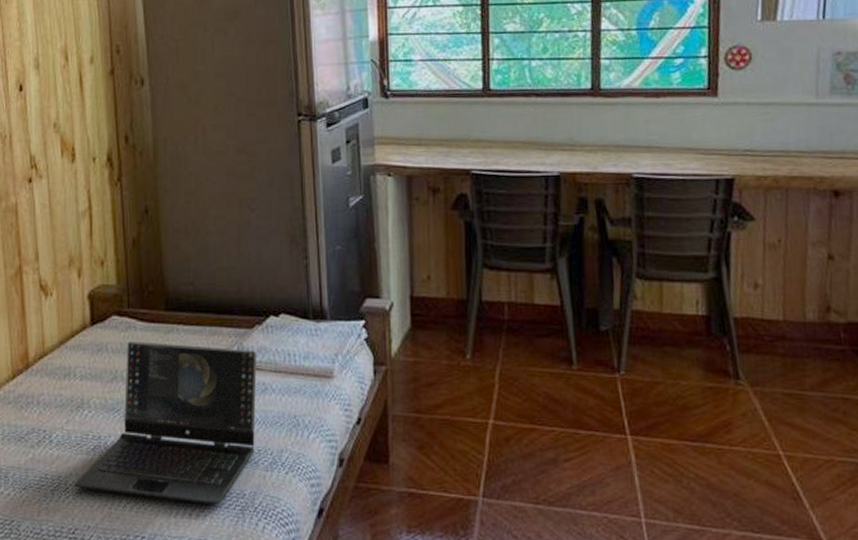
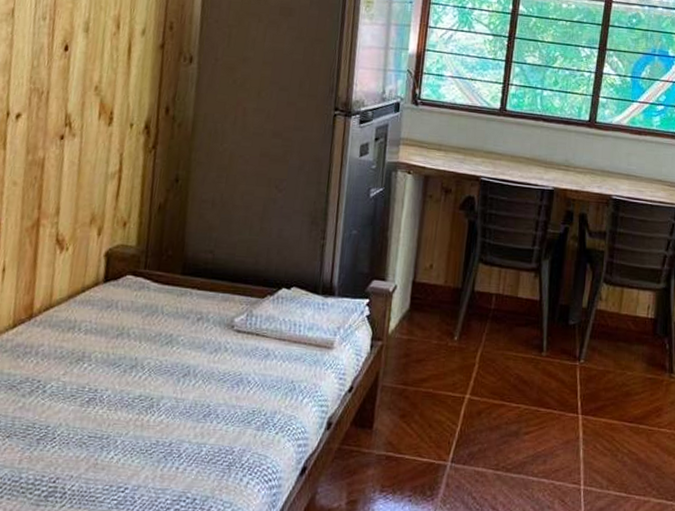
laptop: present [75,341,257,505] -> none [63,300,264,460]

